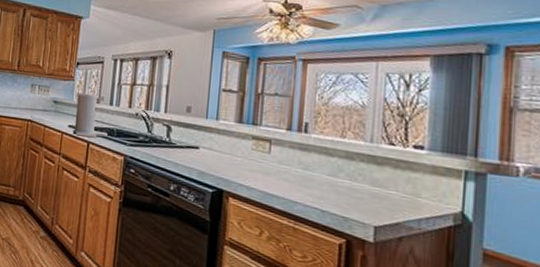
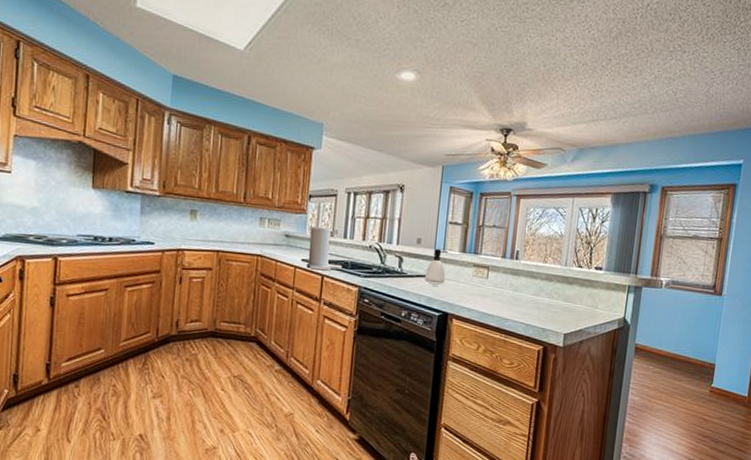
soap dispenser: none [195,117,222,159] -> present [424,248,448,286]

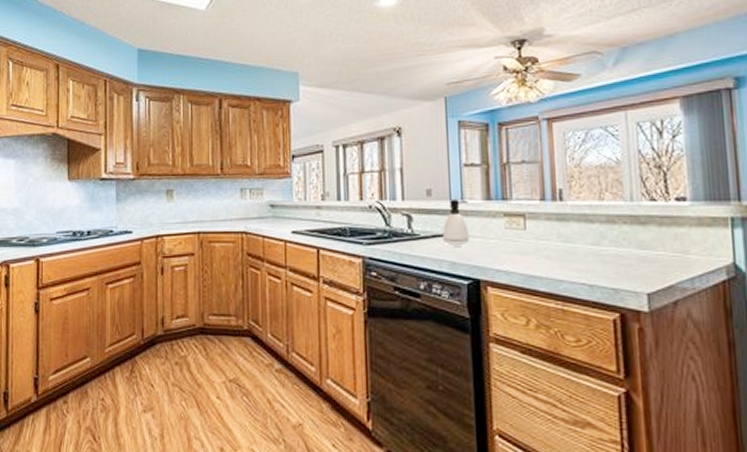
paper towel: present [306,226,342,271] -> none [297,190,340,242]

